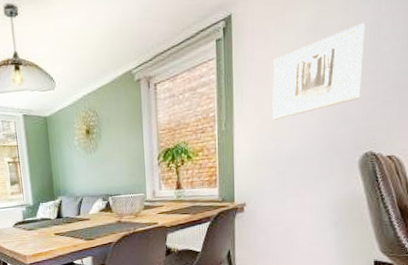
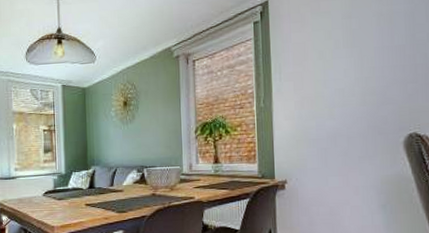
wall art: present [272,23,366,120] -> none [310,11,401,98]

